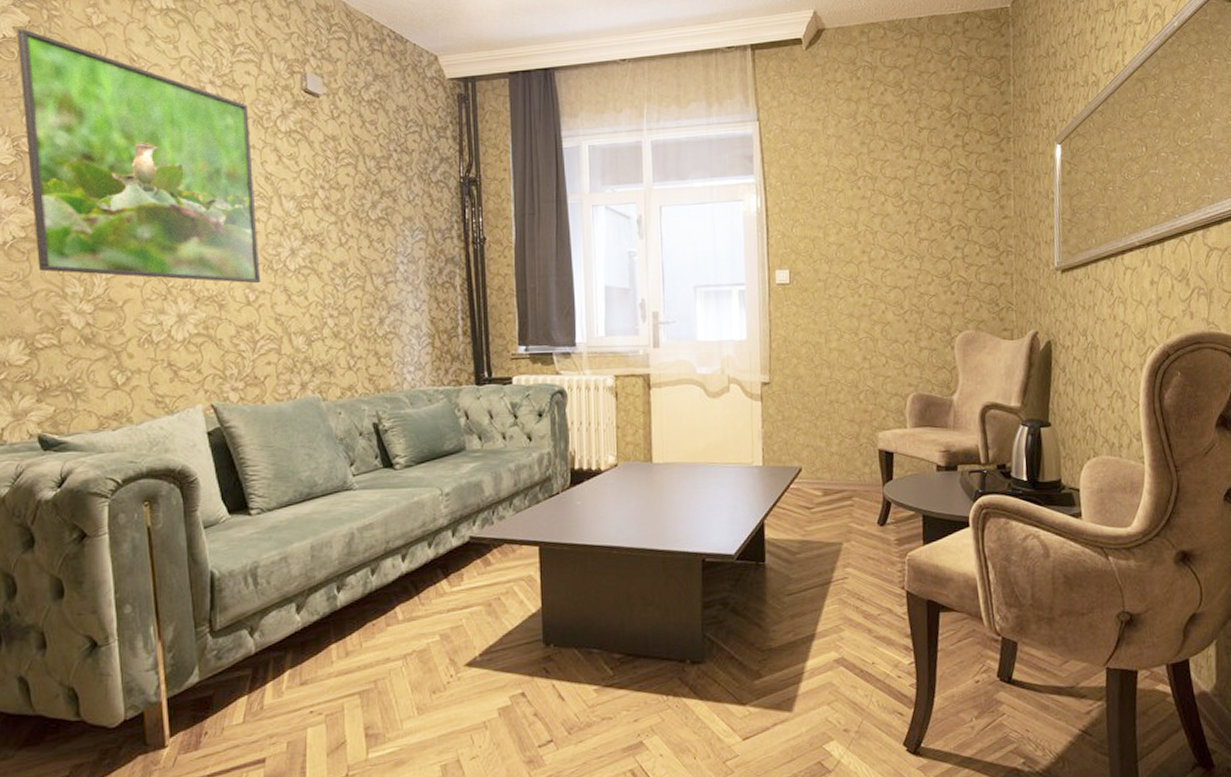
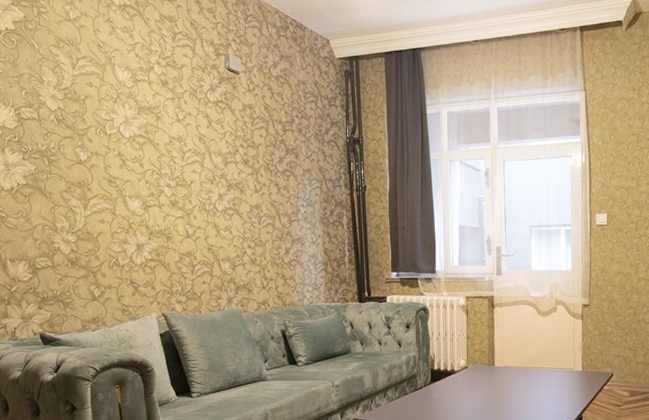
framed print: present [16,28,261,284] -> none [15,22,197,221]

